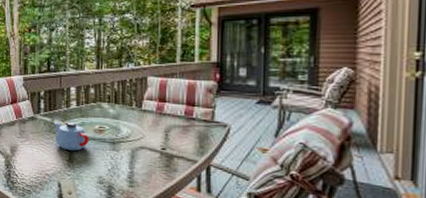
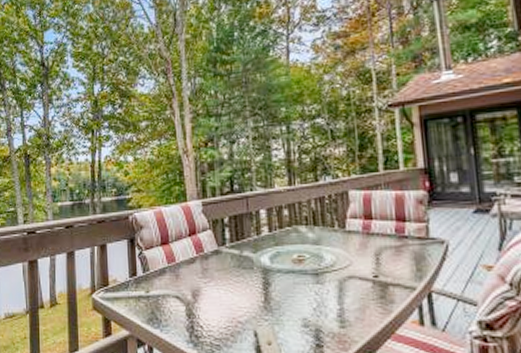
teapot: present [55,121,89,151] -> none [244,253,288,288]

